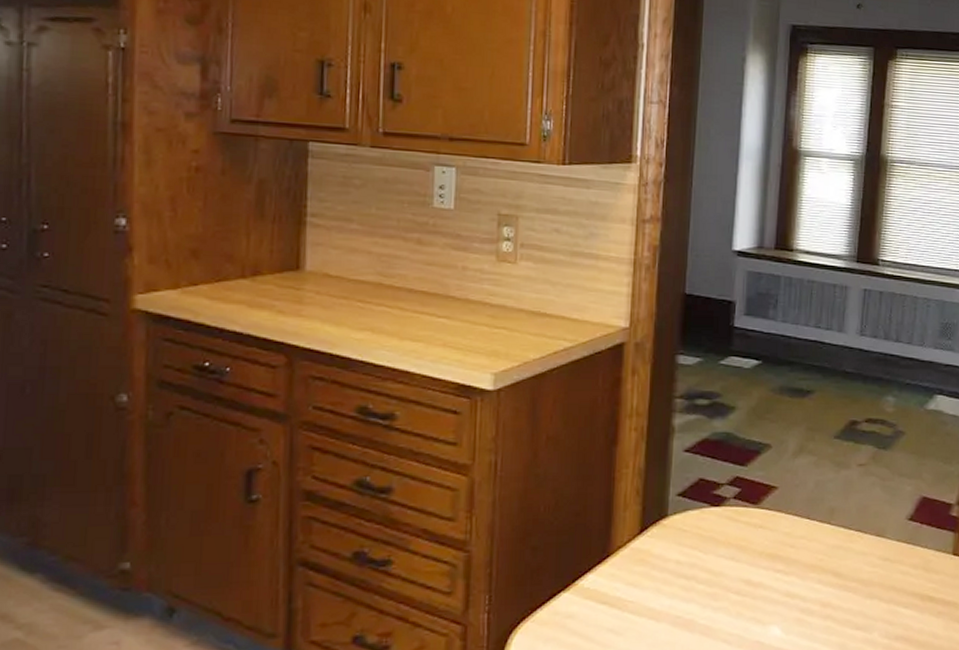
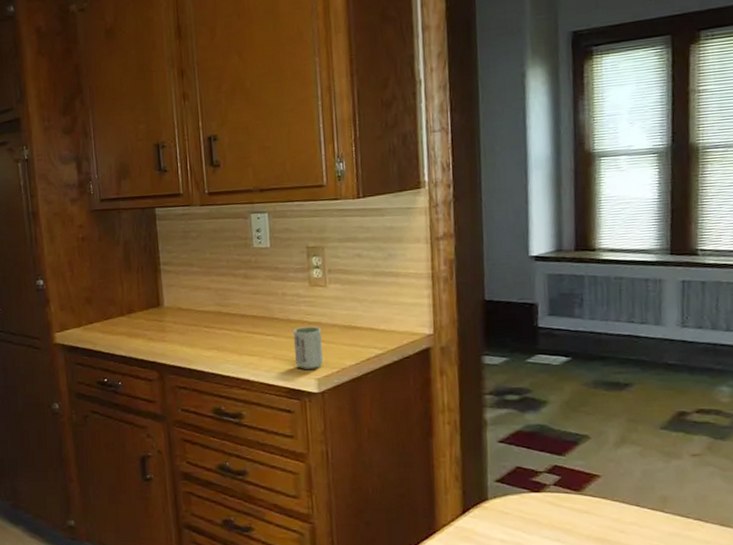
cup: none [469,310,504,361] -> present [293,326,323,369]

